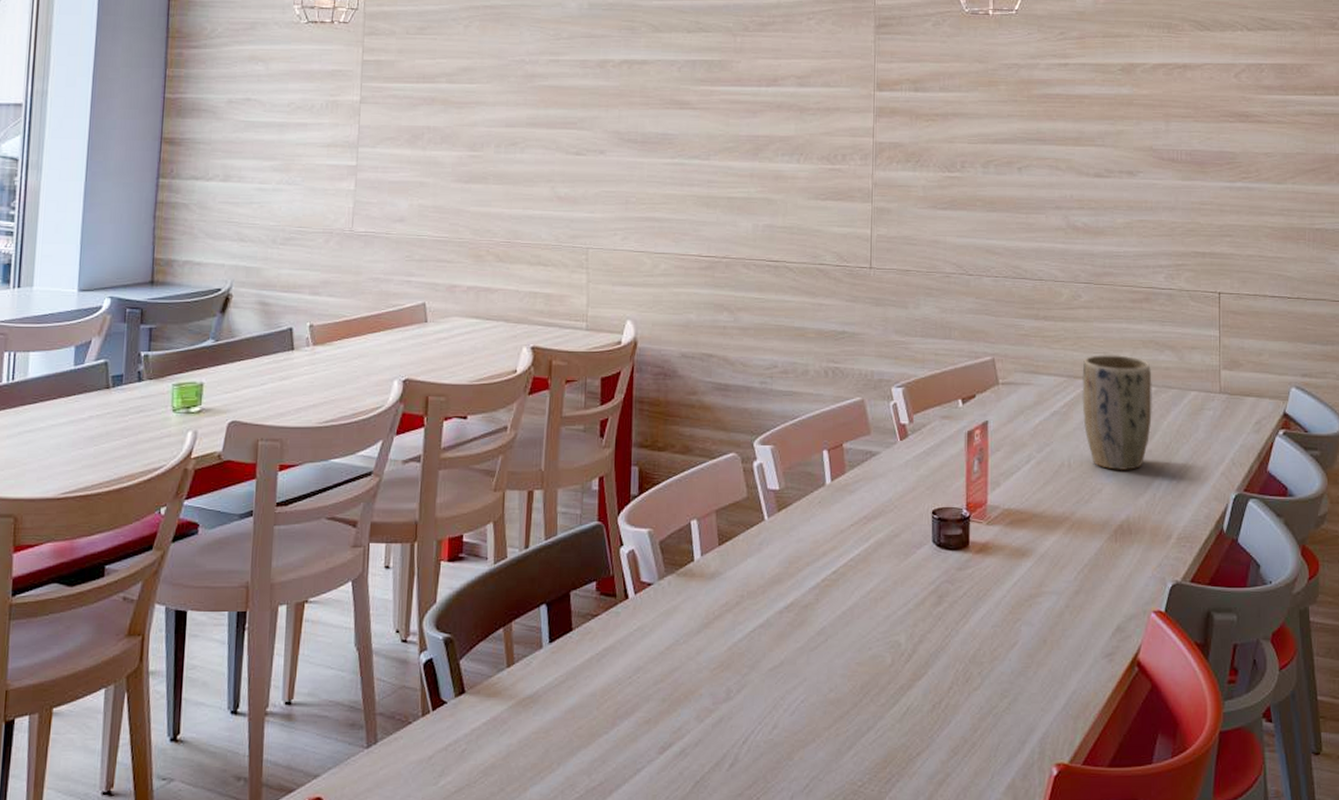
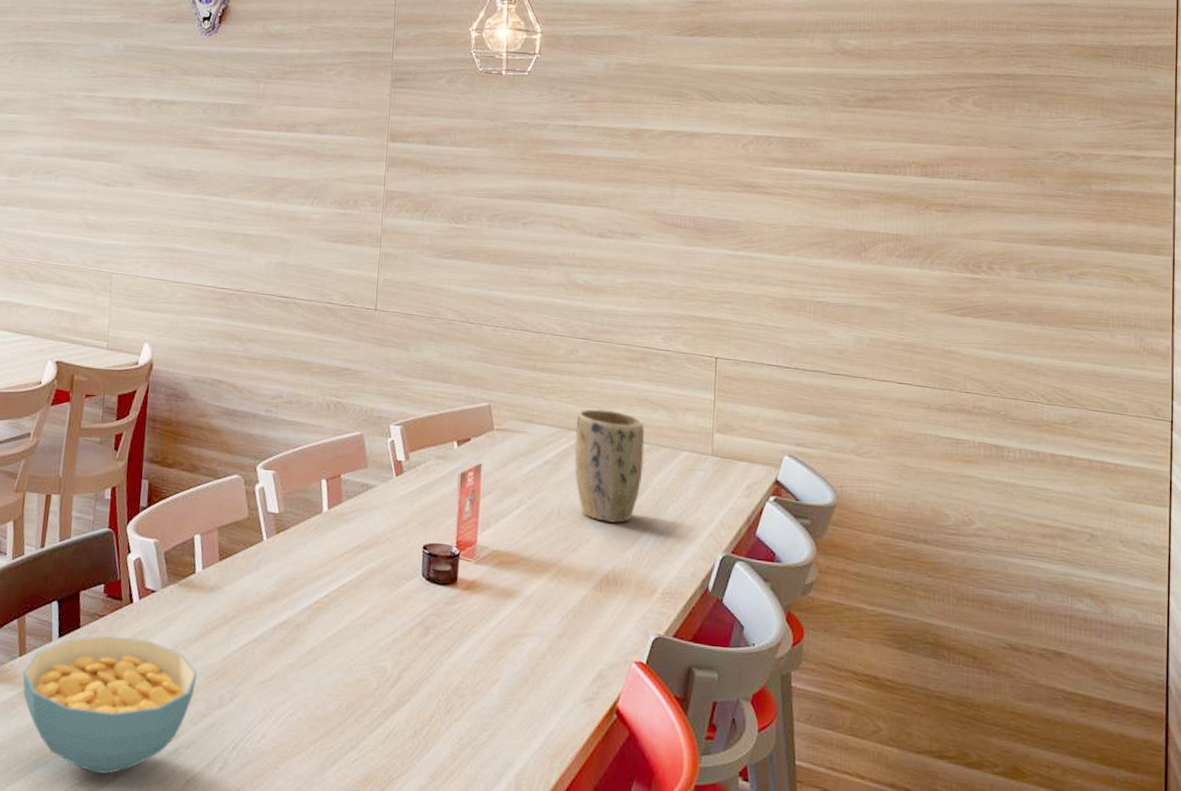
cereal bowl: none [512,635,702,785] -> present [22,635,198,775]

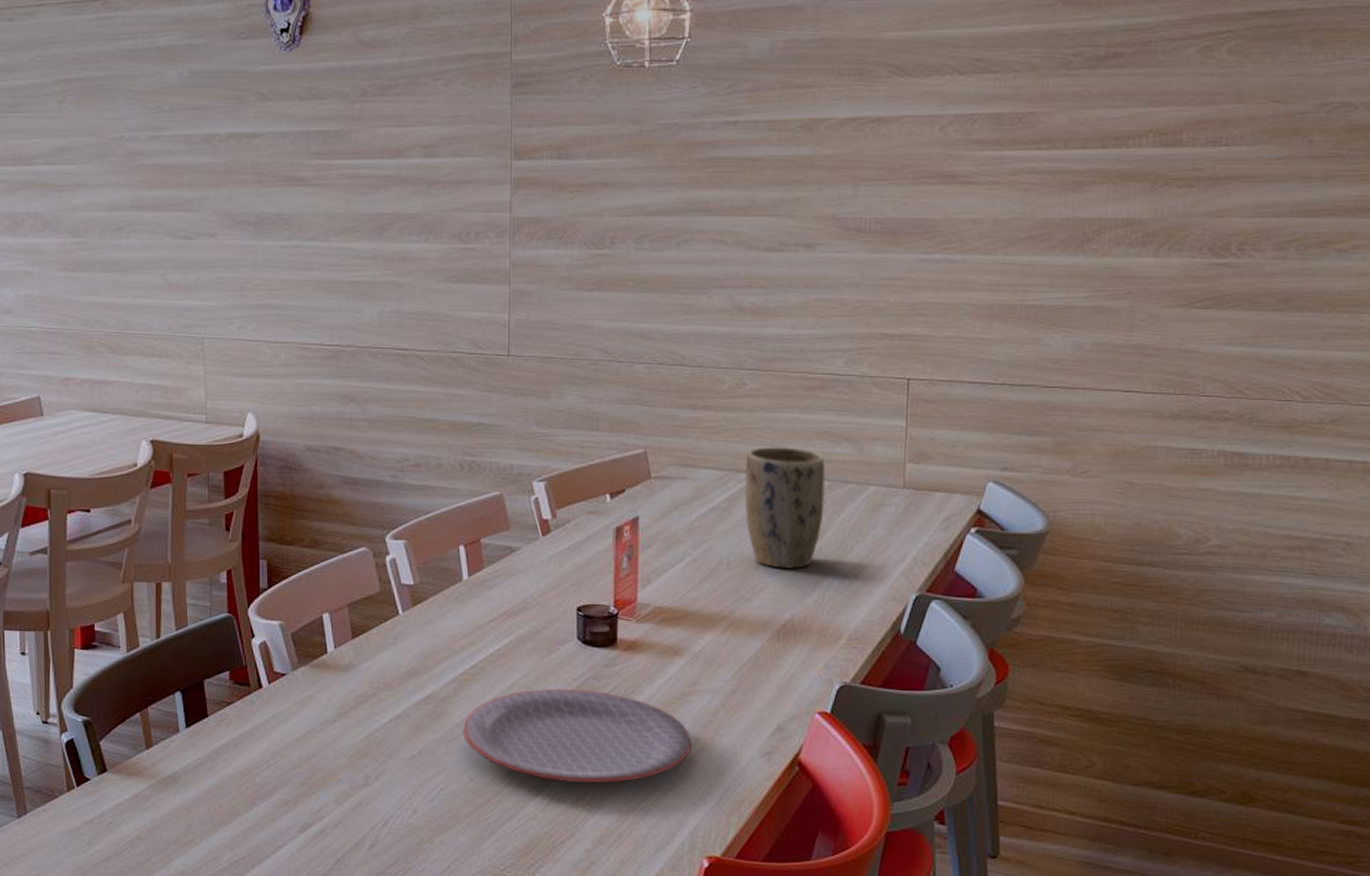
cereal bowl: present [22,635,198,775] -> none [152,722,339,859]
plate: none [313,622,521,719] -> present [462,688,692,784]

